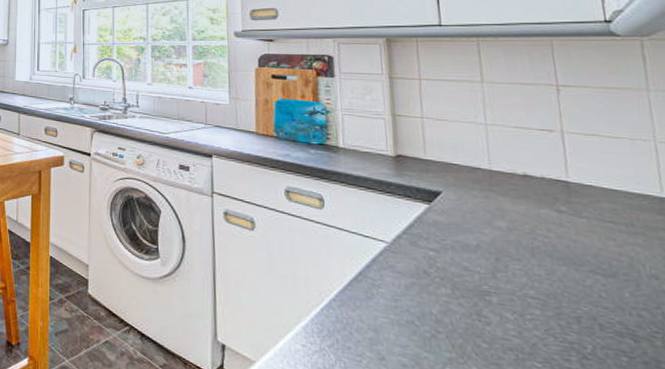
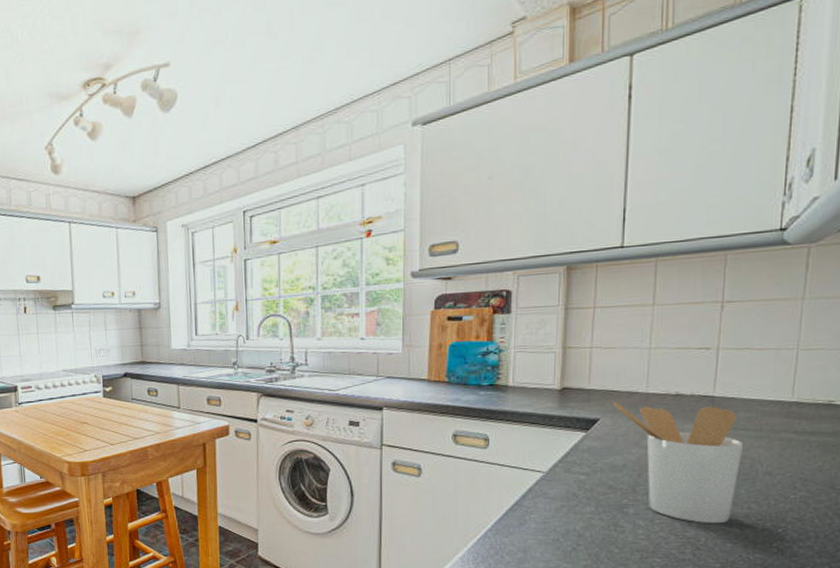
utensil holder: none [455,176,618,331] -> present [613,402,744,524]

